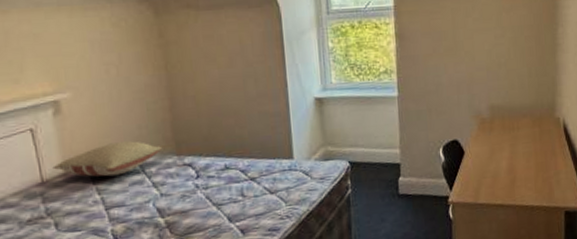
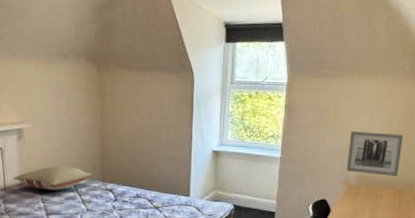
wall art: none [474,52,534,104] -> present [346,131,403,176]

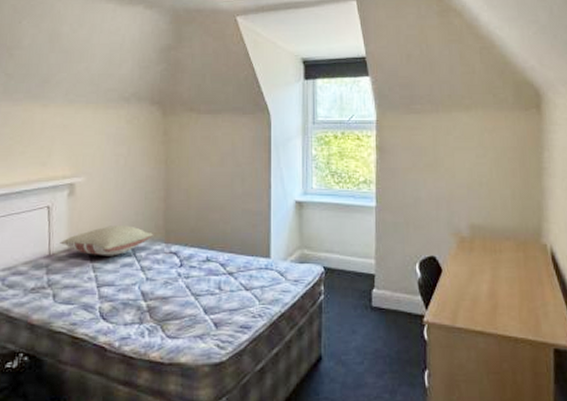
wall art: present [346,131,403,176] -> none [454,173,518,225]

